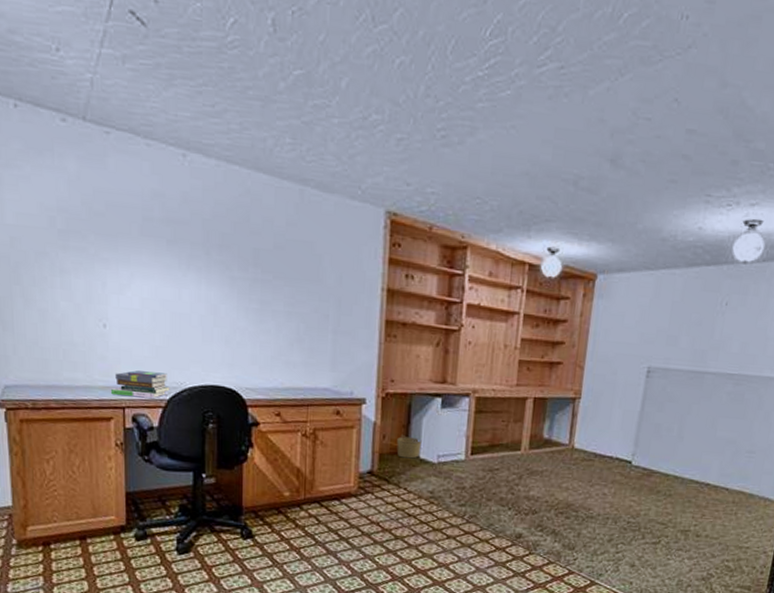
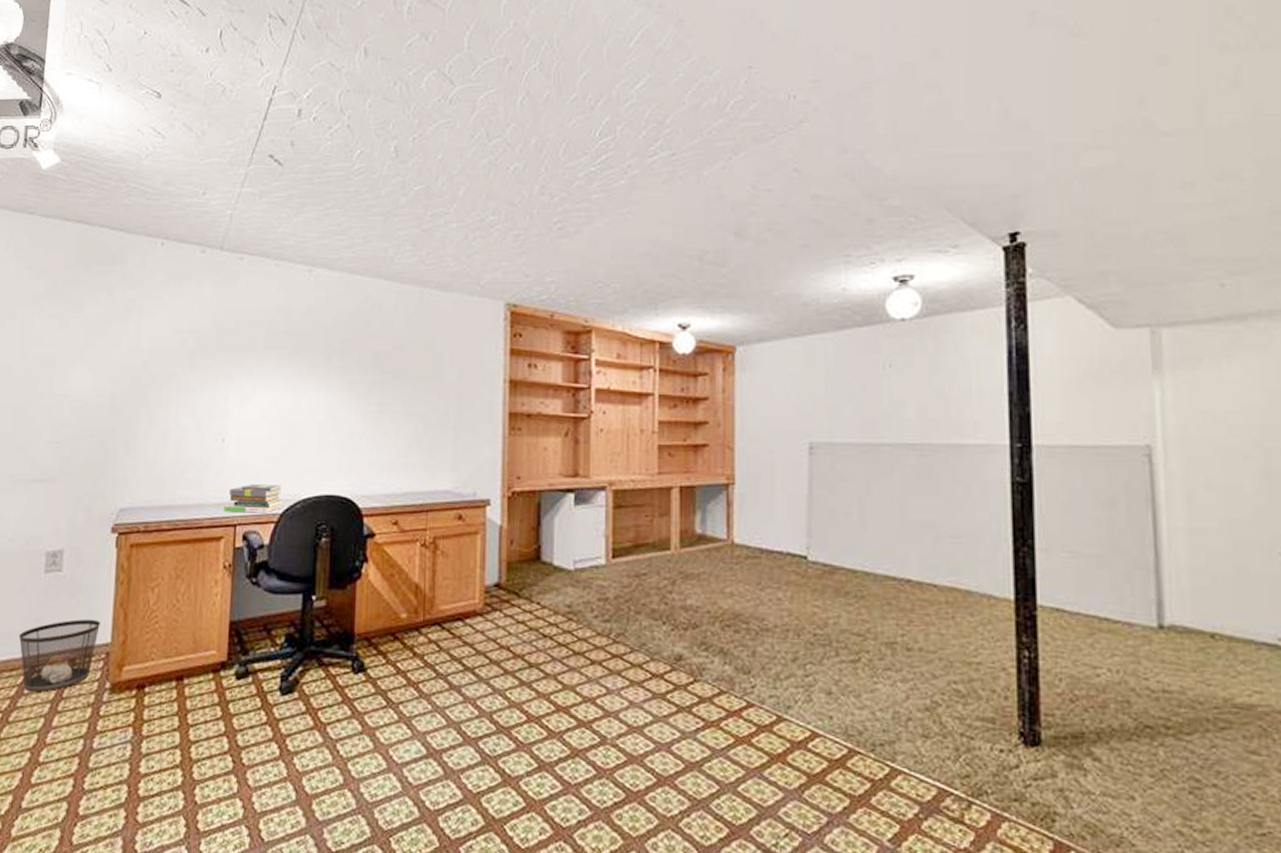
basket: present [397,435,422,459] -> none [526,539,555,566]

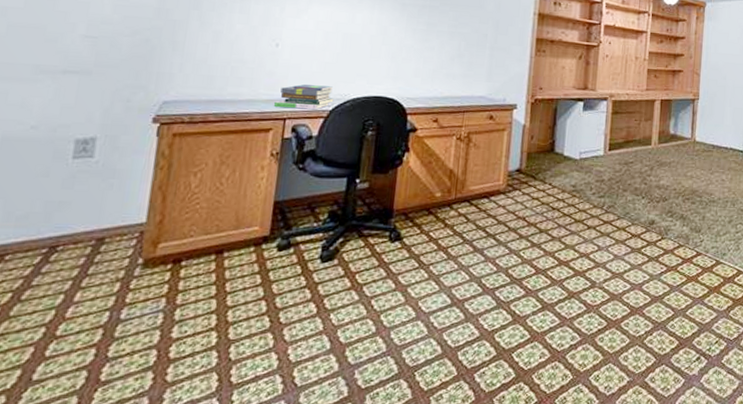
waste bin: present [18,619,100,692] -> none [37,202,135,270]

